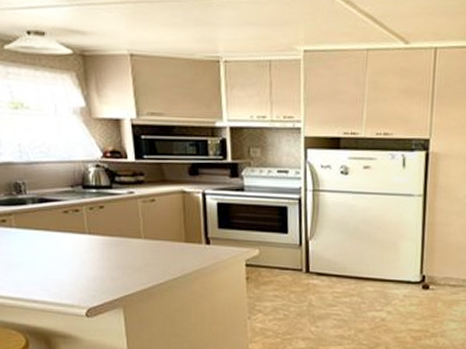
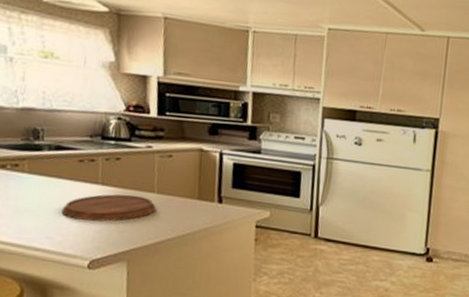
cutting board: none [53,242,145,271] -> present [61,194,156,222]

